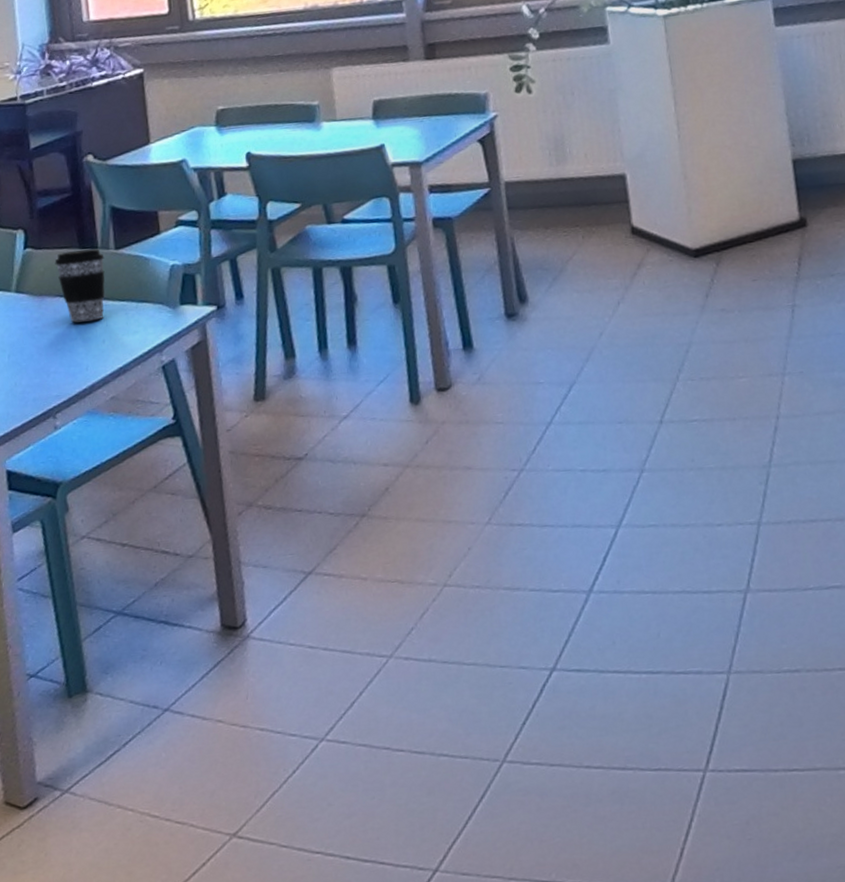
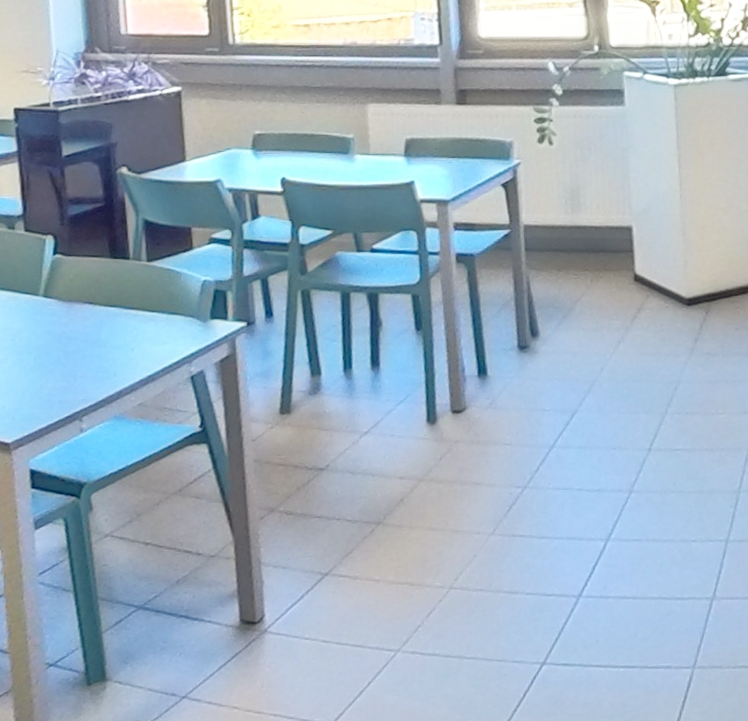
coffee cup: present [54,248,105,323] -> none [85,259,136,330]

